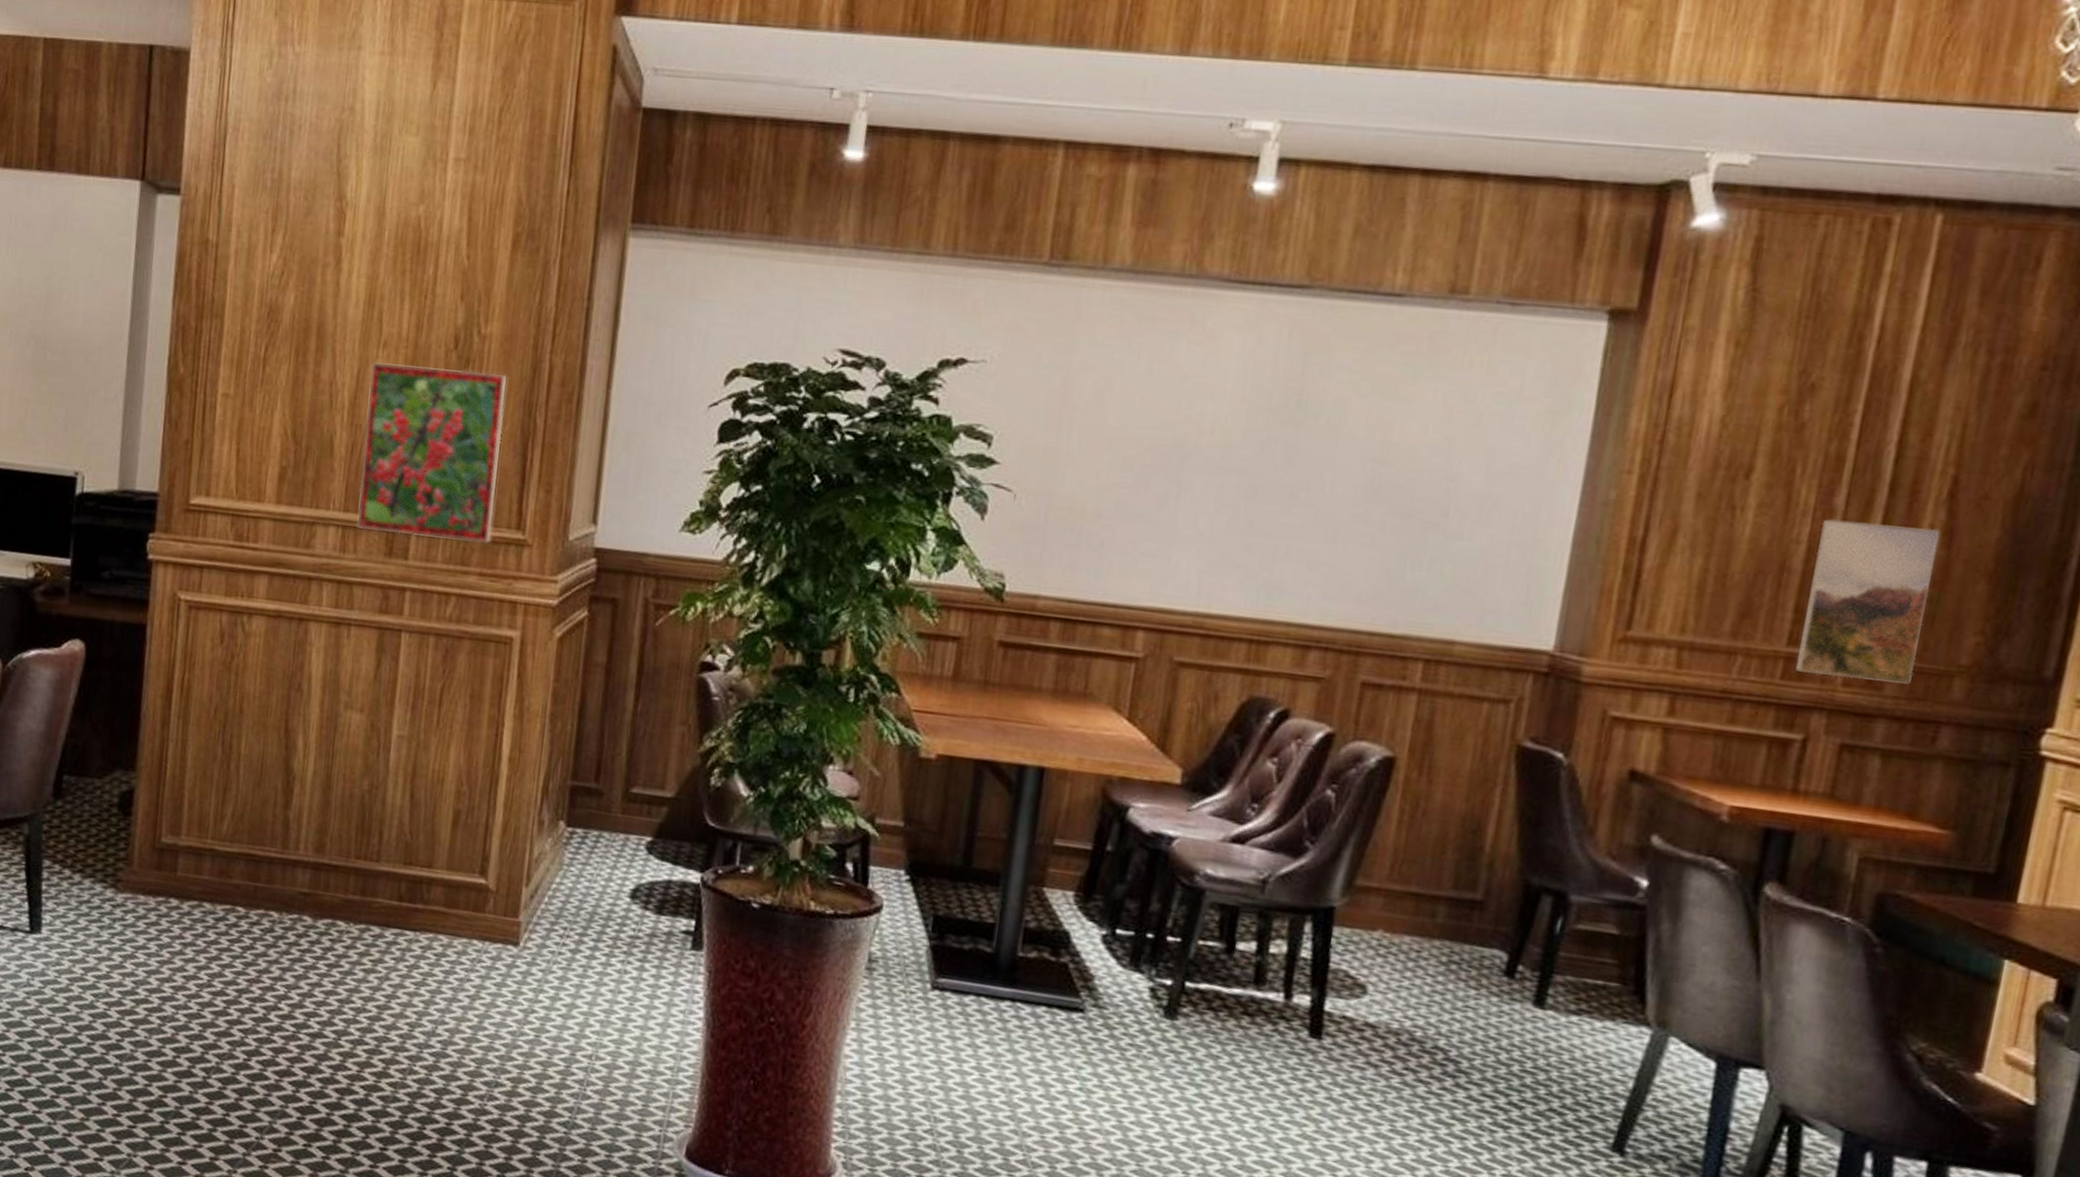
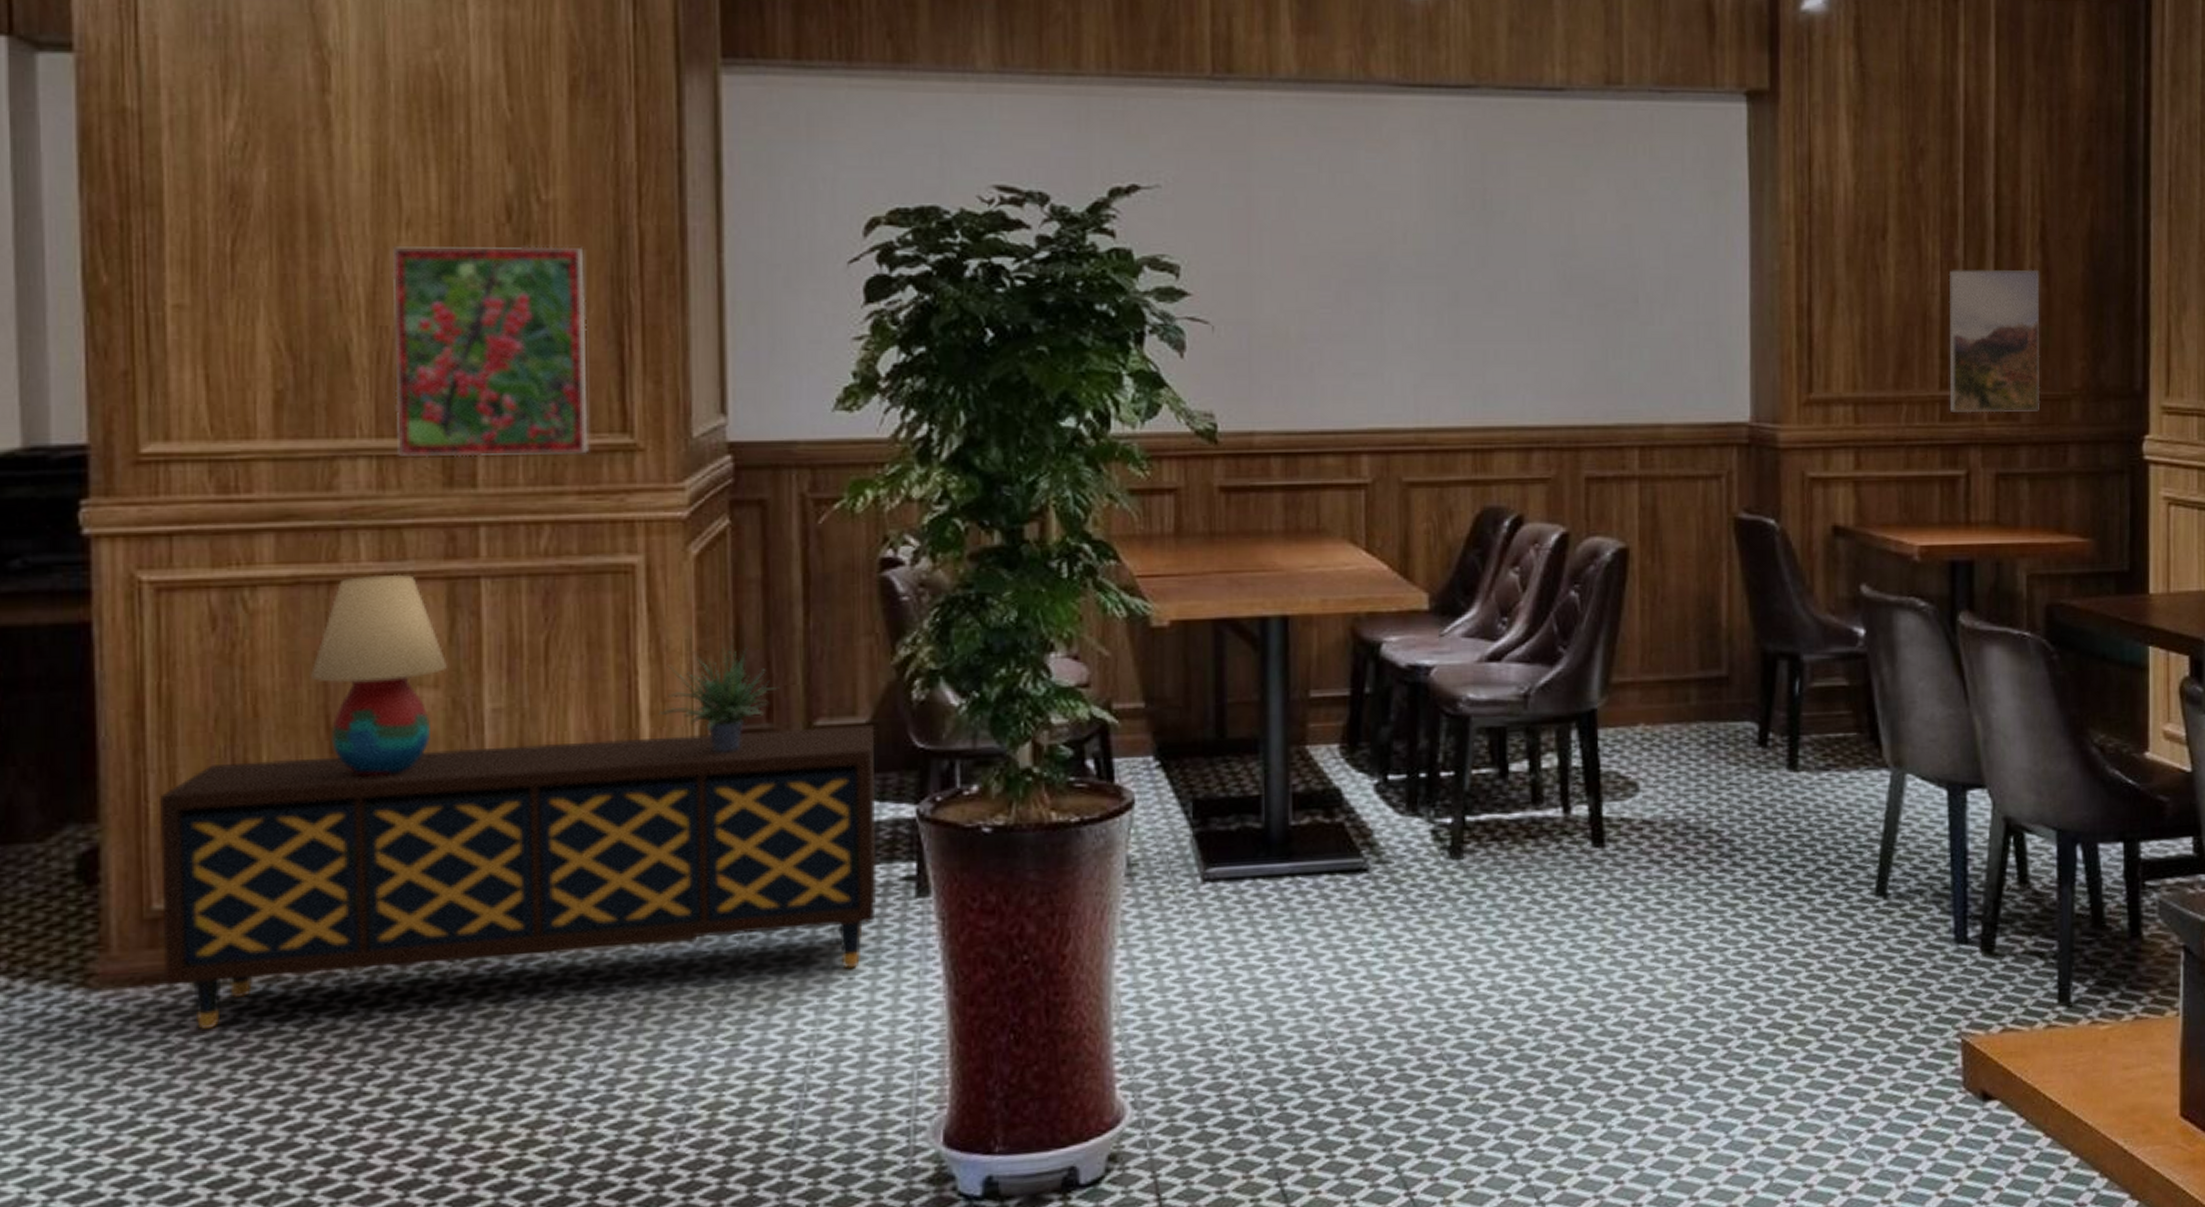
sideboard: none [163,743,678,997] -> present [159,724,877,1029]
table lamp: none [279,617,372,774] -> present [311,574,449,777]
potted plant: none [515,710,608,802] -> present [658,639,780,753]

